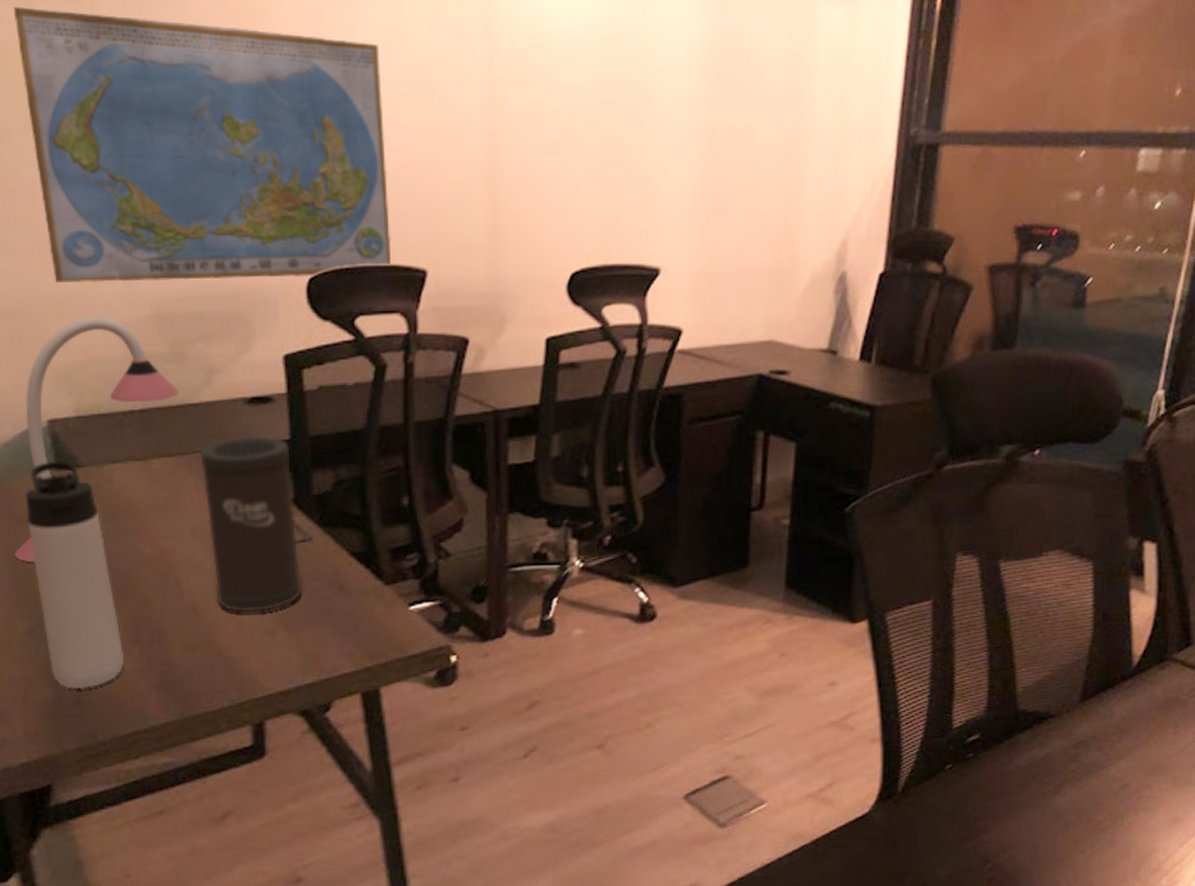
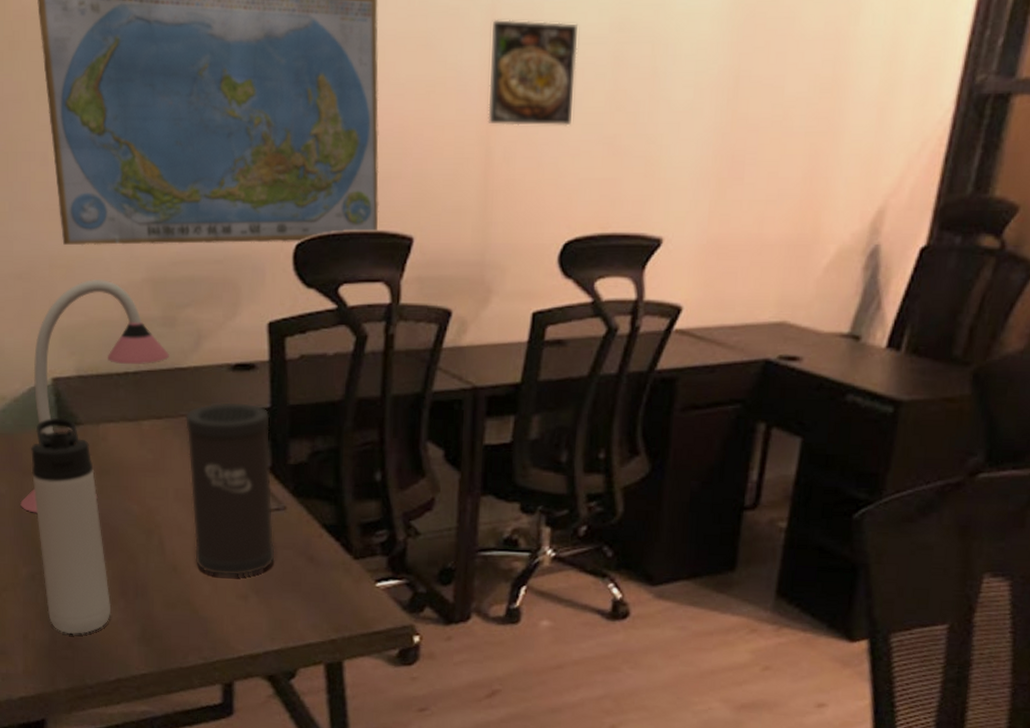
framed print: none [491,71,571,168] -> present [488,20,578,126]

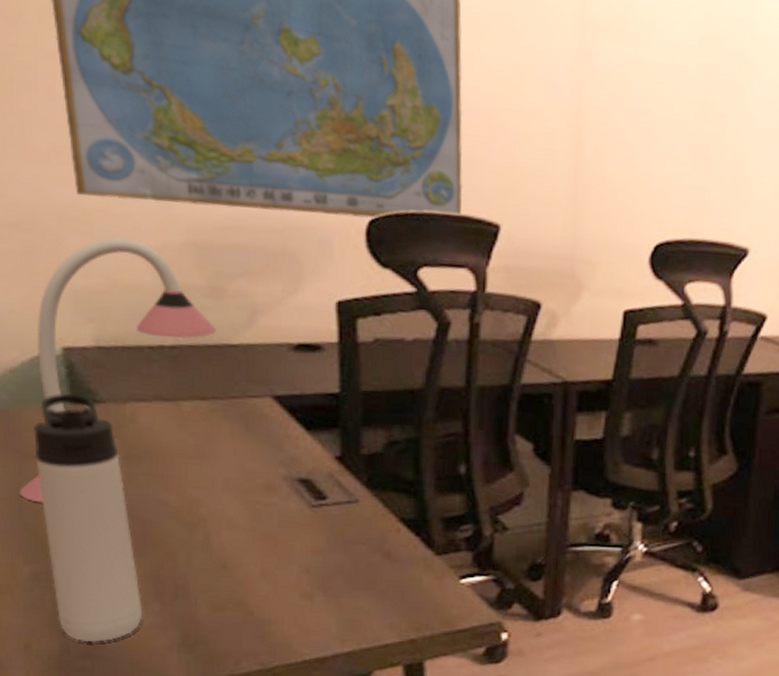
speaker: present [184,401,276,577] -> none [236,384,347,574]
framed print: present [488,20,578,126] -> none [578,15,668,130]

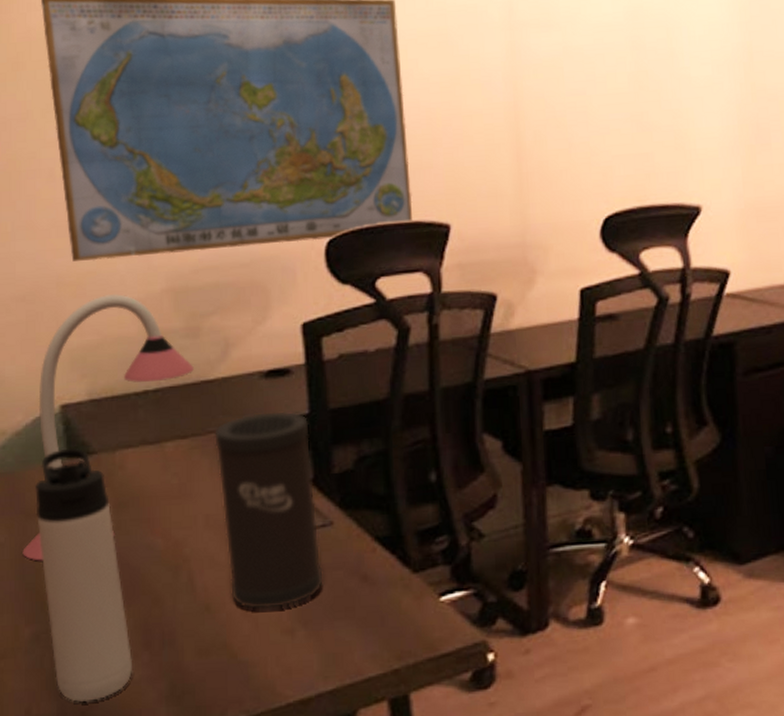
speaker: none [236,384,347,574] -> present [213,410,325,610]

